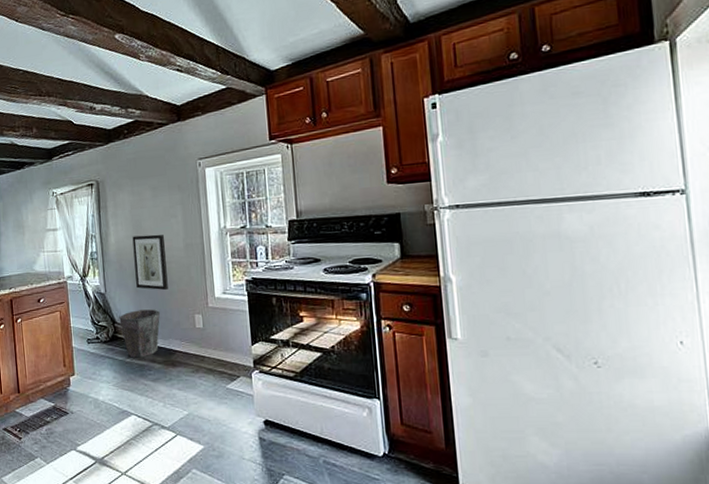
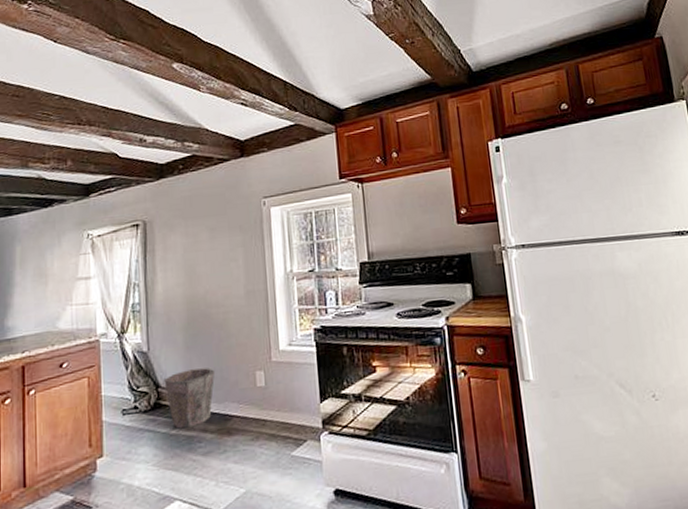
wall art: present [132,234,168,291] -> none [184,280,225,345]

